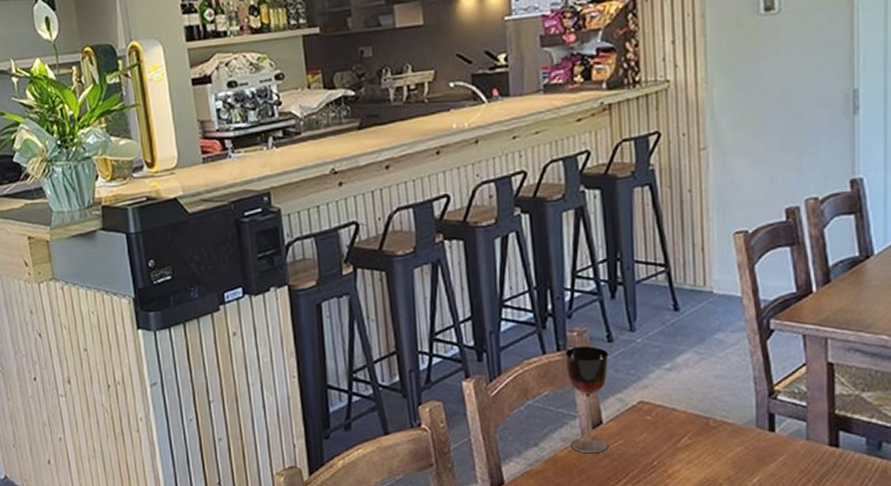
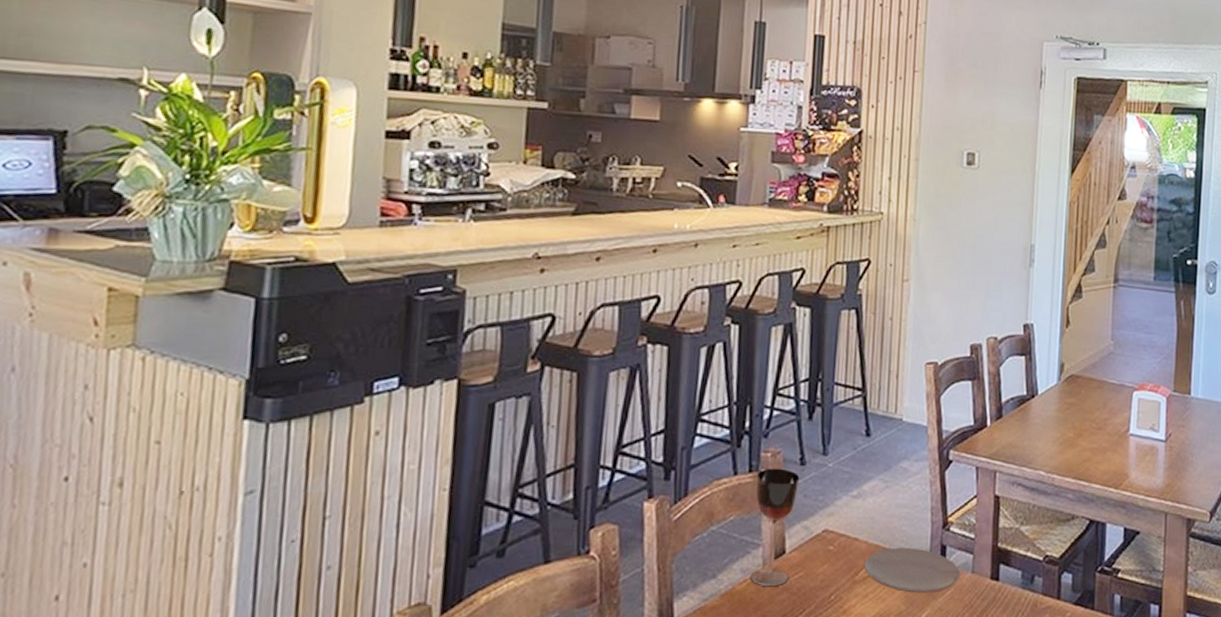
plate: none [685,416,793,459] -> present [864,547,961,593]

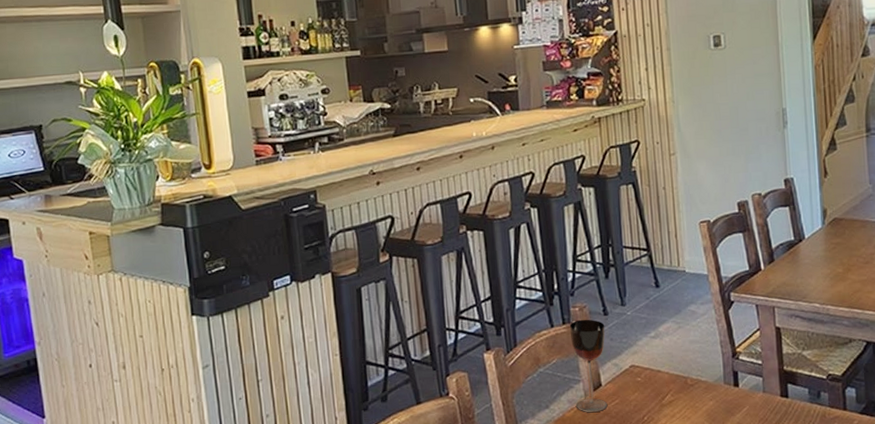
plate: present [864,547,961,593] -> none [668,375,753,412]

